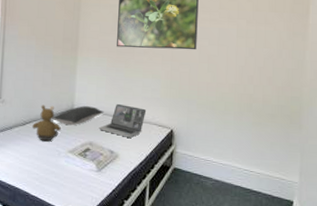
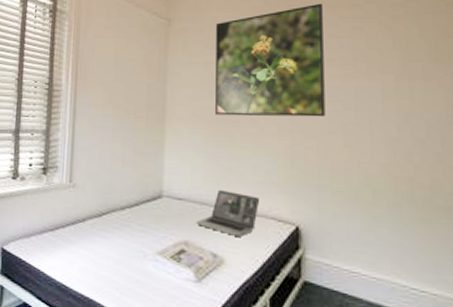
bear: present [32,104,61,142] -> none [110,190,147,239]
pillow: present [51,106,104,126] -> none [134,192,202,219]

